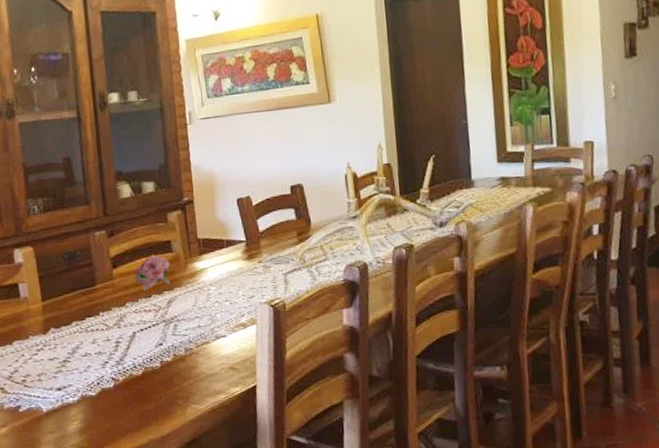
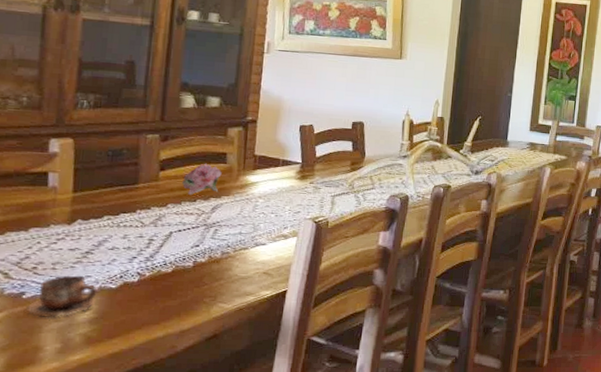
cup: none [24,385,81,431] -> present [26,275,98,318]

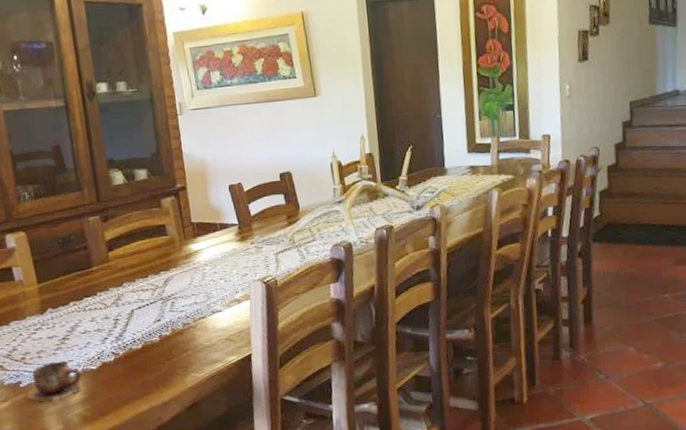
flower: present [182,163,222,196] -> none [130,238,168,272]

